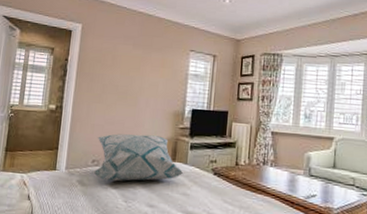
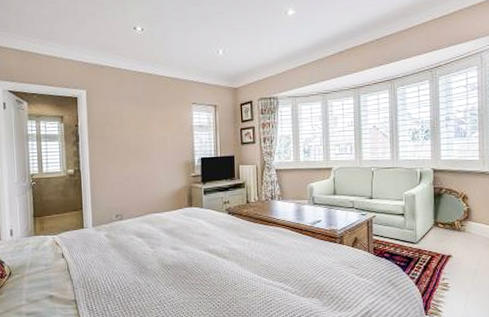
decorative pillow: present [93,133,184,182] -> none [117,186,201,232]

